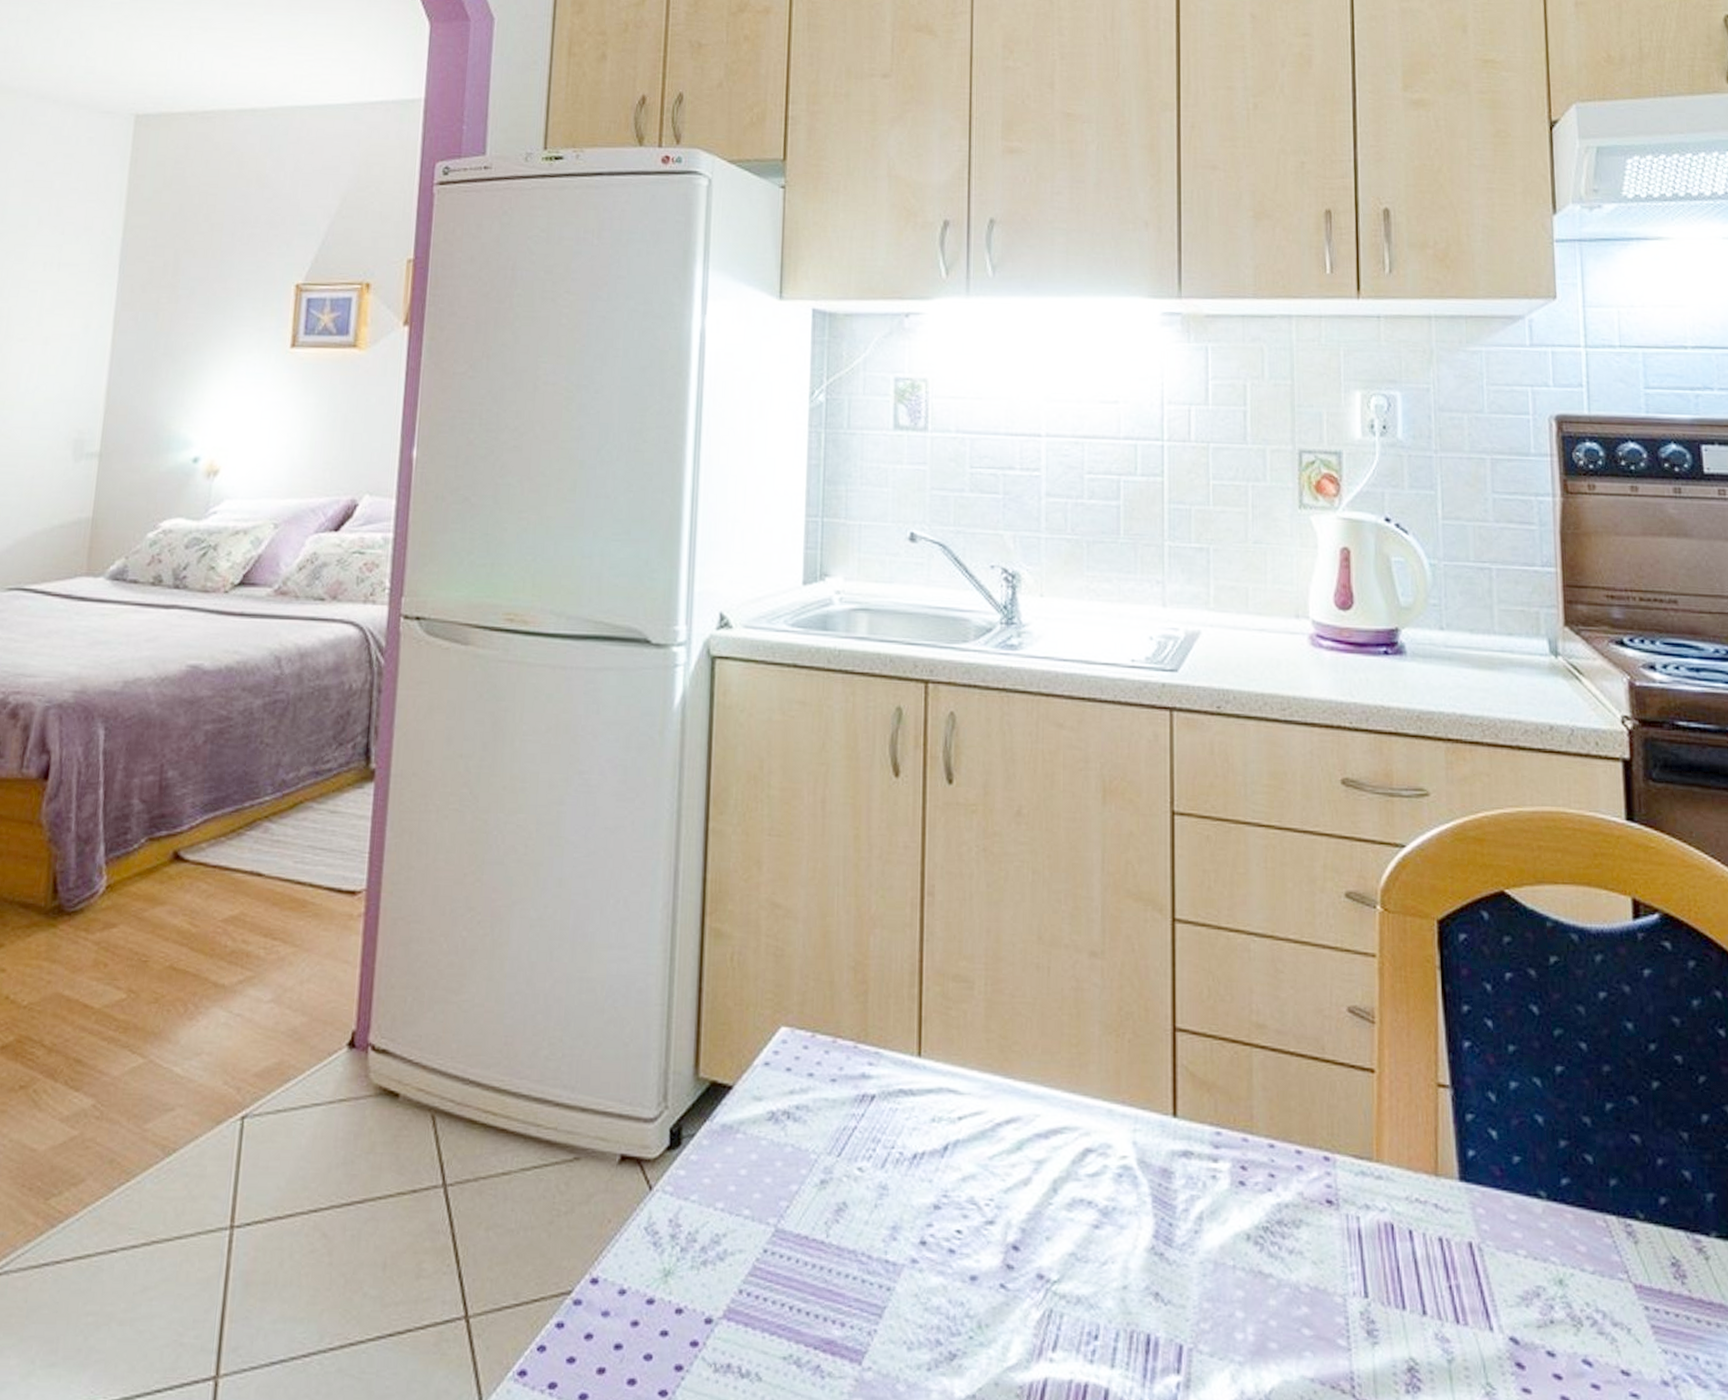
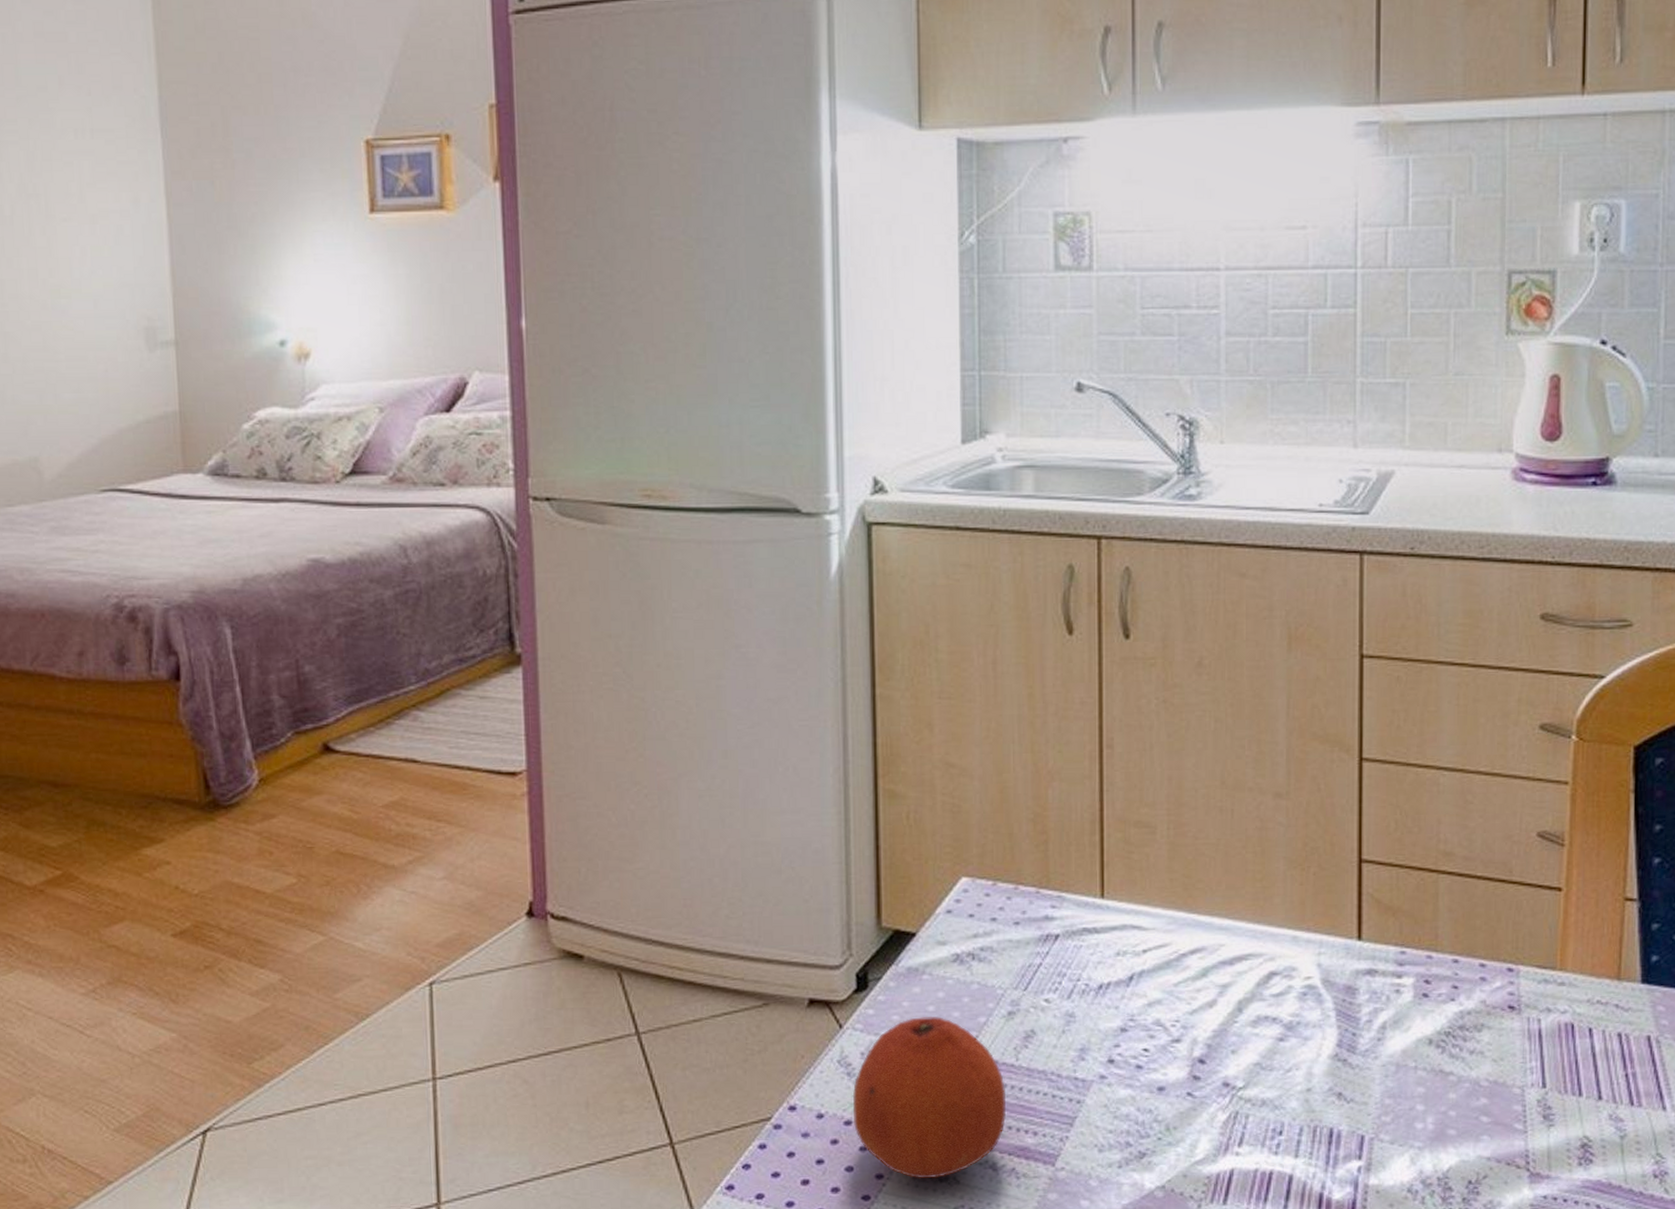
fruit: none [656,1181,814,1374] -> present [852,1017,1006,1179]

